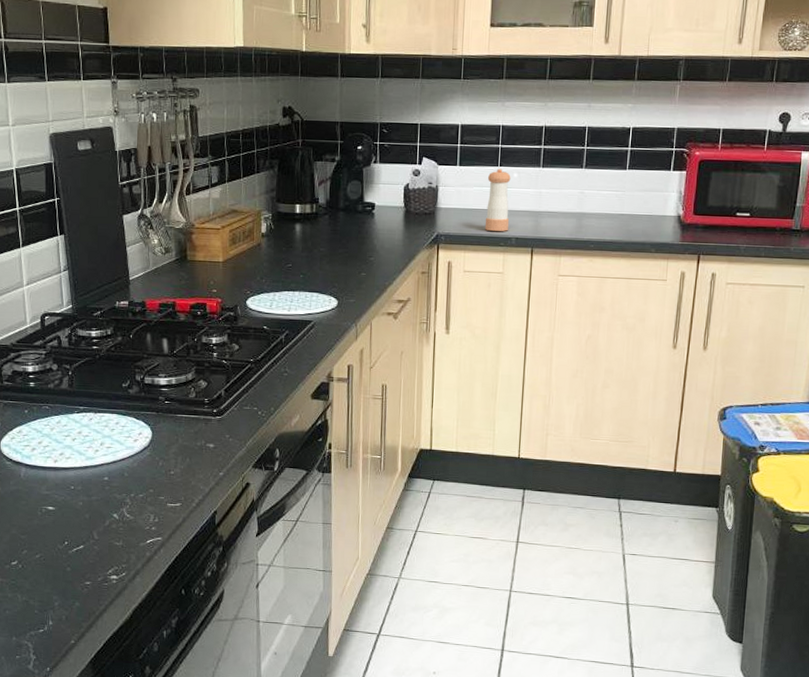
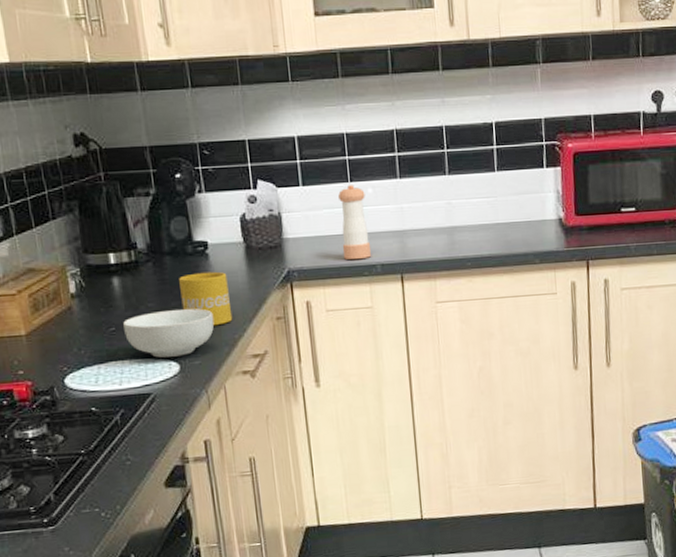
cereal bowl: none [298,255,371,294] -> present [123,308,214,358]
mug: none [347,228,387,273] -> present [179,271,233,326]

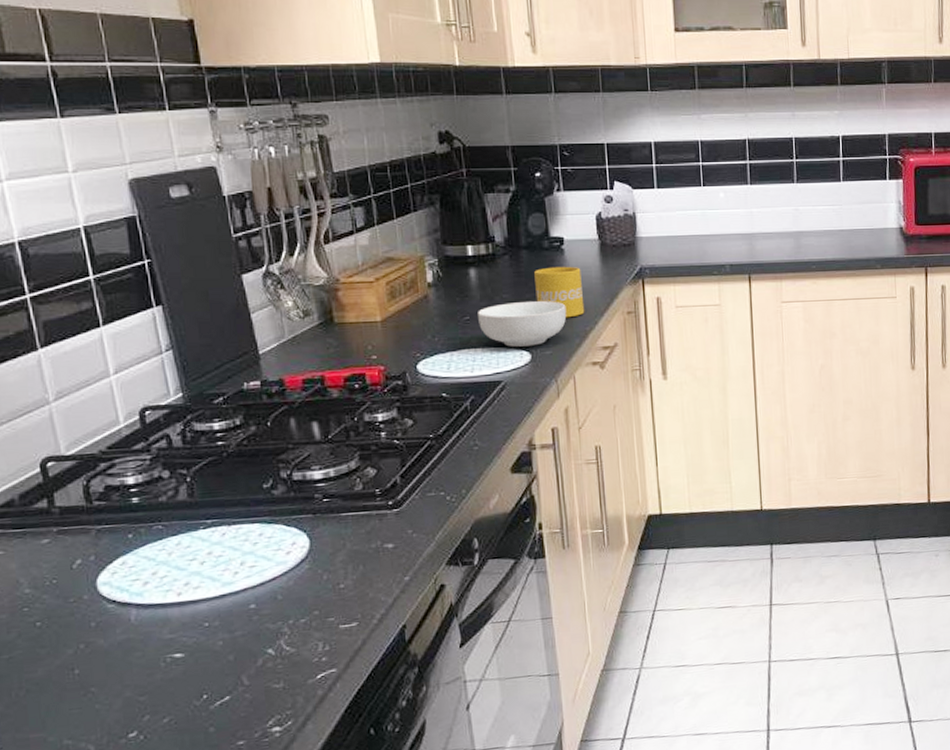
pepper shaker: present [338,185,372,260] -> none [691,189,721,259]

